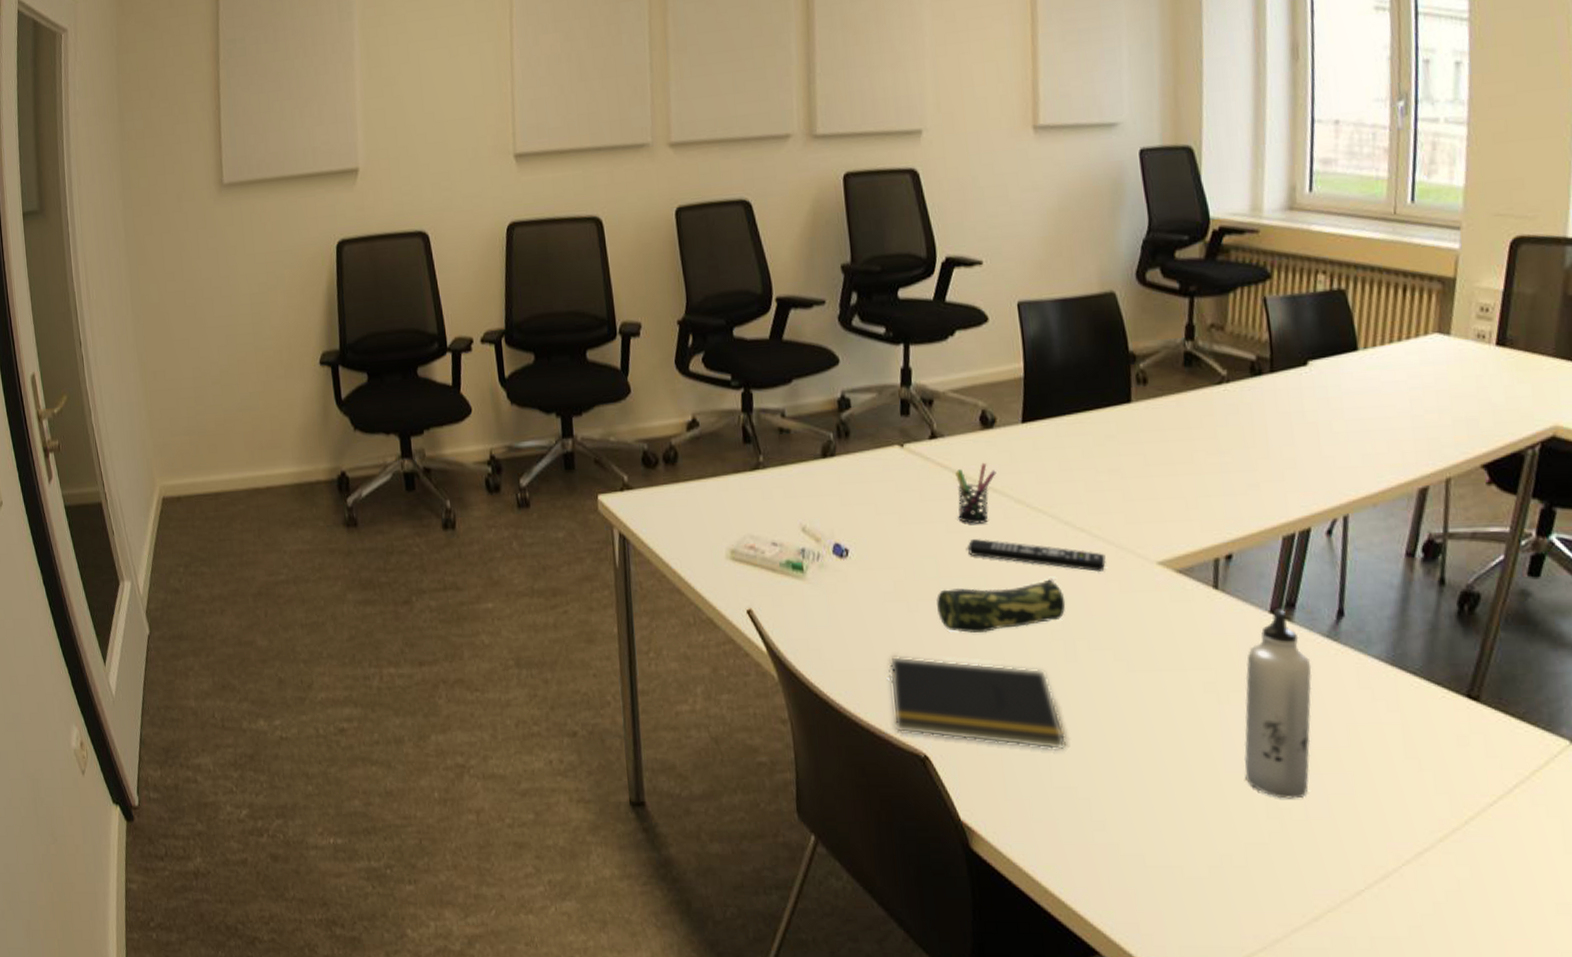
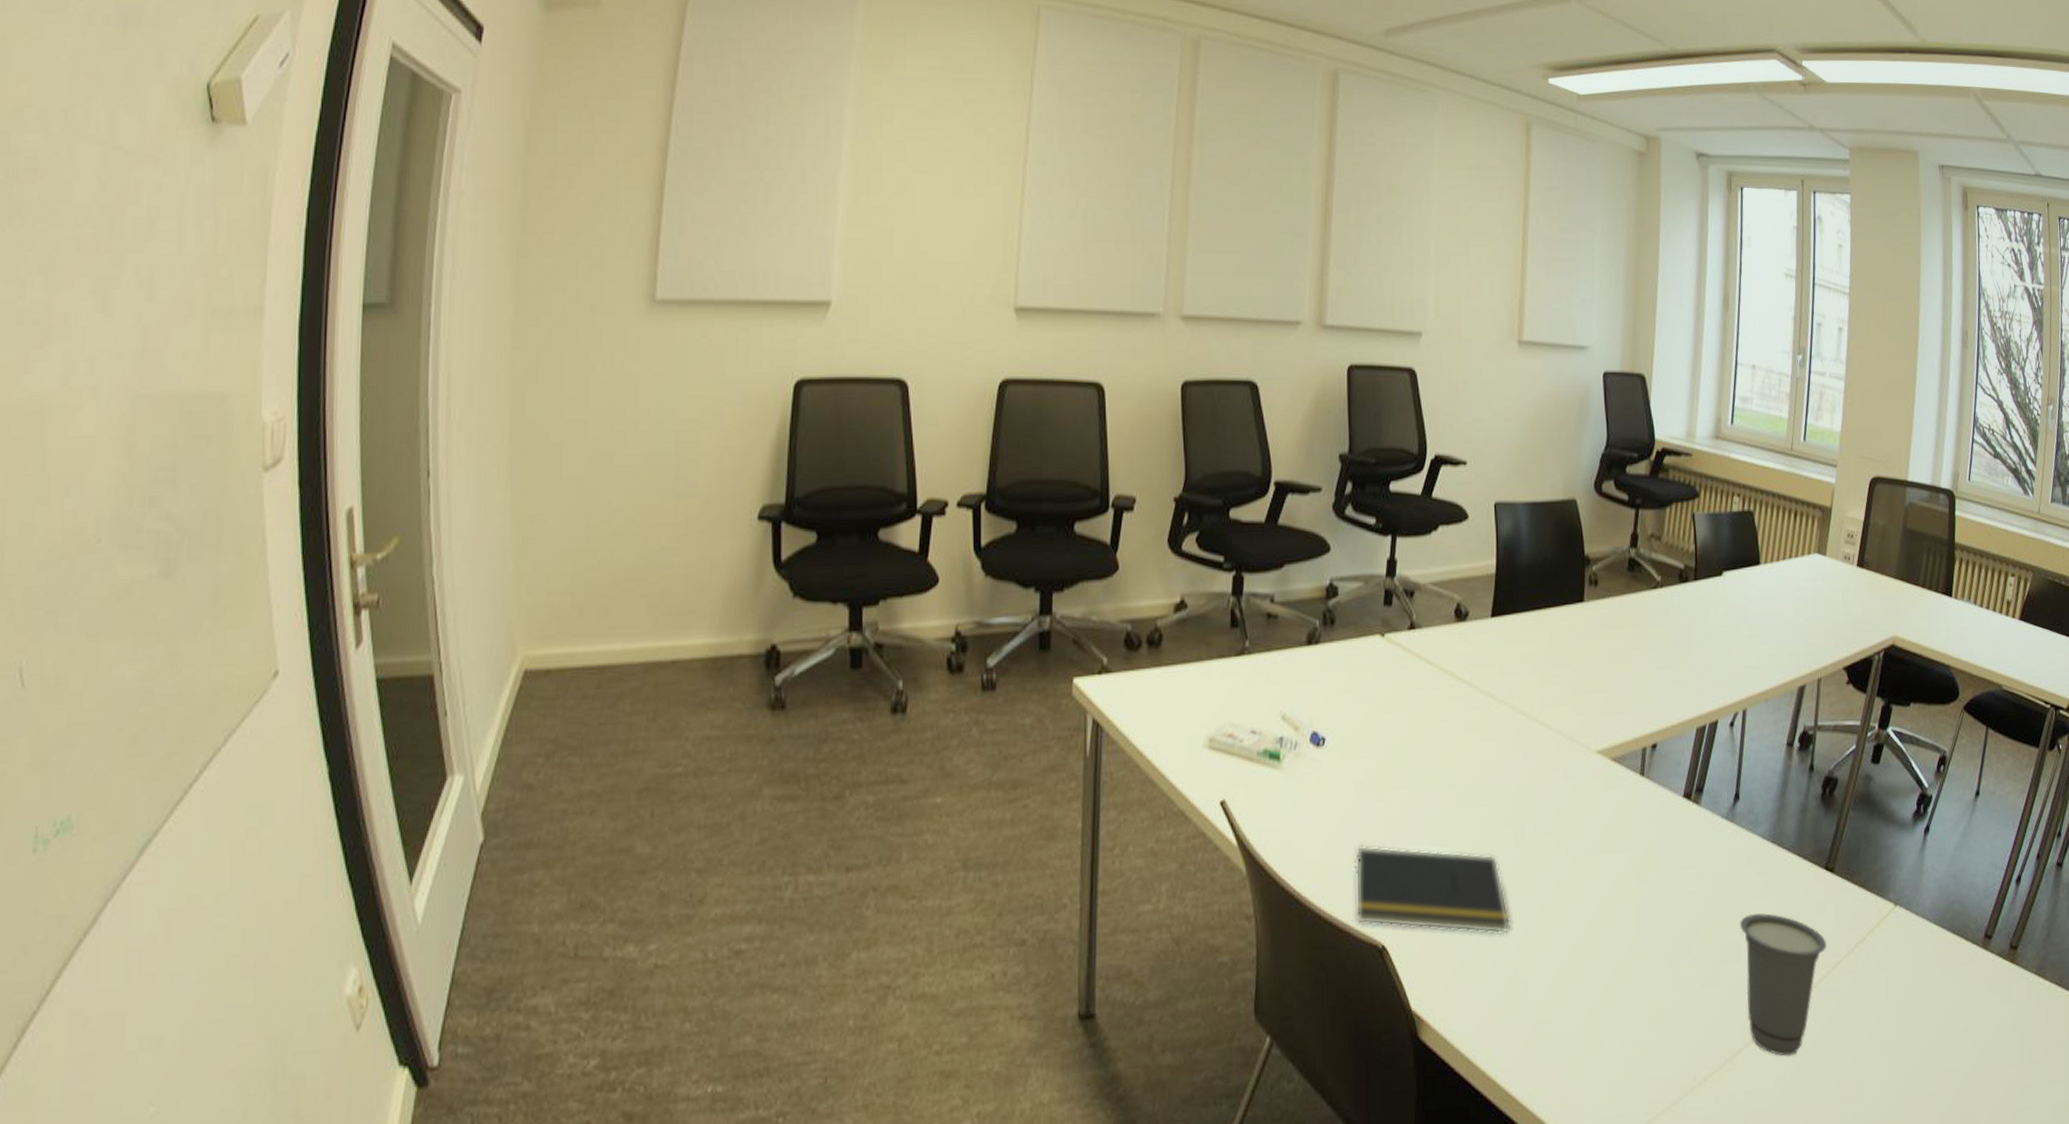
pencil case: present [937,578,1066,633] -> none [1404,766,1518,821]
pen holder: present [955,462,997,524] -> none [1429,654,1466,714]
remote control: present [968,539,1106,573] -> none [1436,728,1554,761]
water bottle: present [1243,607,1312,799] -> none [1656,792,1713,969]
cup: none [1351,743,1473,903] -> present [1739,913,1826,1056]

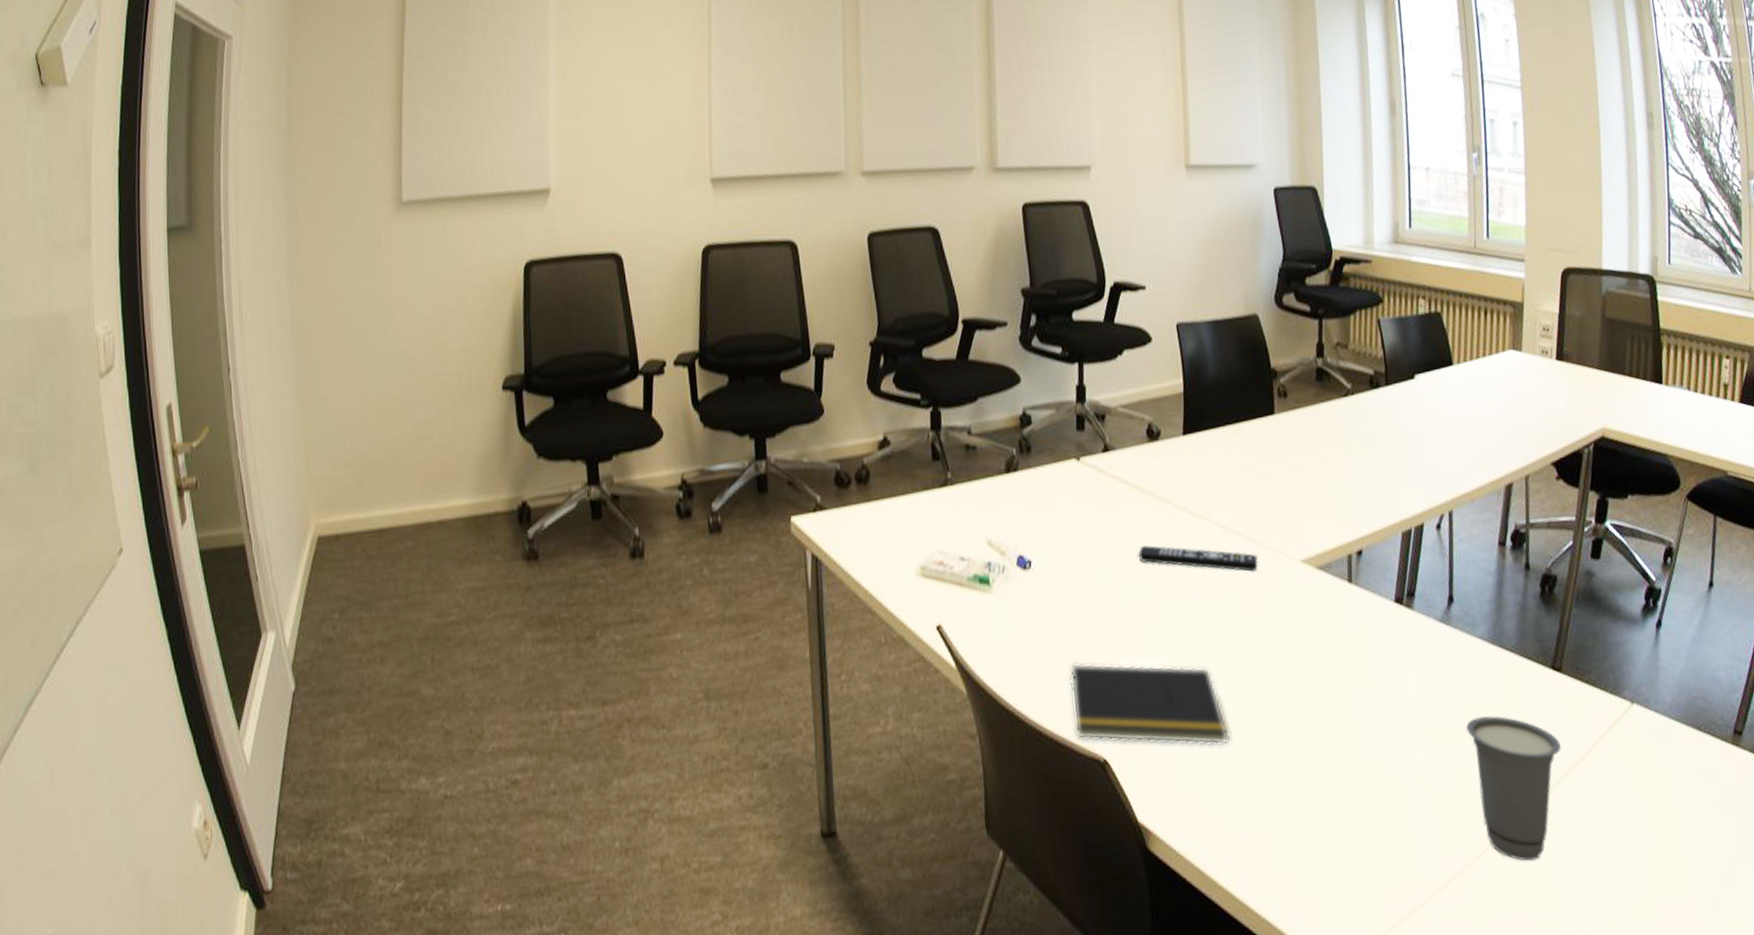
remote control: none [1436,728,1554,761] -> present [1139,545,1258,573]

